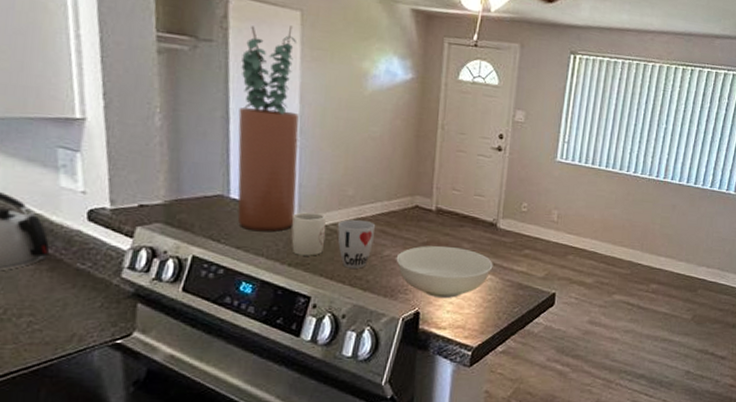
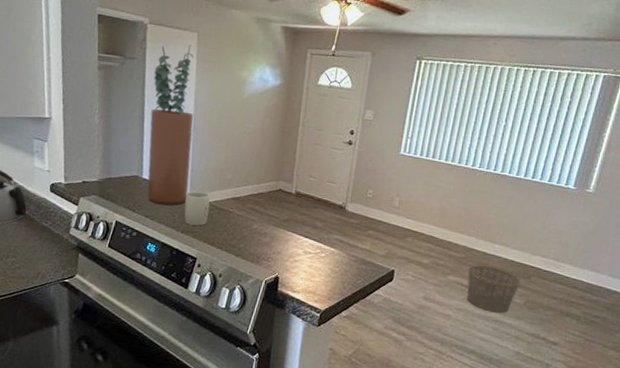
cup: present [337,219,376,269] -> none [218,198,248,238]
bowl: present [396,245,493,298] -> none [262,222,341,267]
basket: none [633,281,688,331] -> present [467,265,521,313]

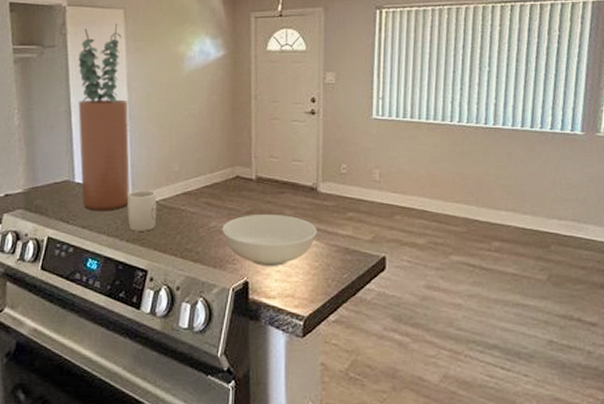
bowl: none [262,222,341,267] -> present [222,213,317,266]
basket: present [467,265,521,313] -> none [473,239,539,295]

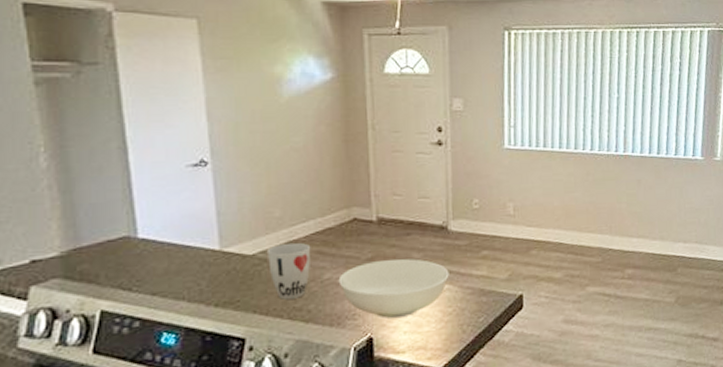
vase: present [78,23,130,211] -> none [134,36,216,273]
mug: present [127,191,157,231] -> none [214,242,255,293]
cup: none [166,193,201,241] -> present [266,242,311,300]

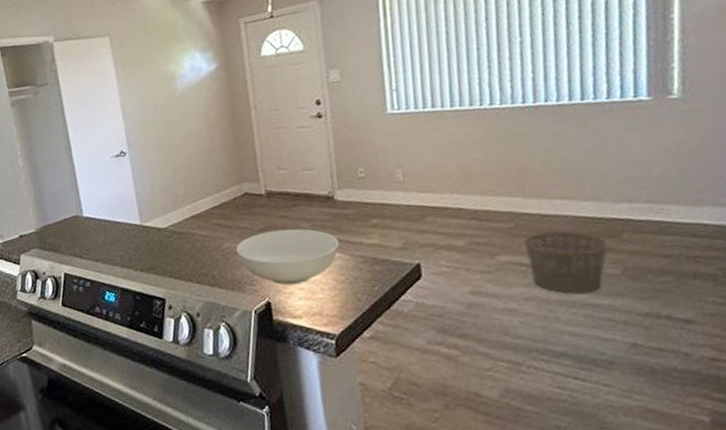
cup: present [266,242,311,300] -> none [175,216,212,266]
basket: none [608,266,667,321] -> present [523,231,608,295]

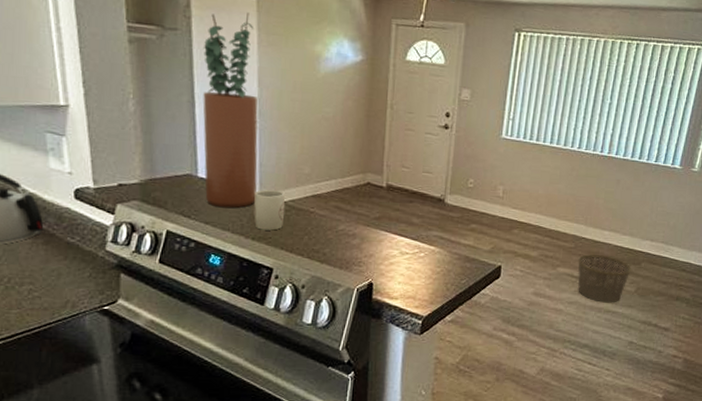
vase: none [71,51,138,244] -> present [203,12,258,208]
mug: none [136,217,168,260] -> present [254,190,286,231]
bowl: present [236,228,339,285] -> none [350,220,441,270]

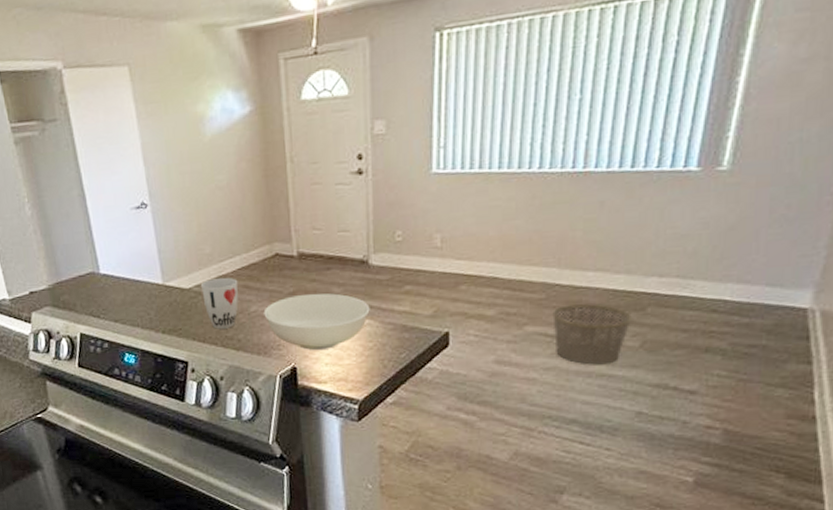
vase: present [203,12,258,208] -> none [84,84,160,303]
mug: present [254,190,286,231] -> none [158,277,192,322]
cup: none [295,196,331,242] -> present [200,277,239,329]
bowl: none [350,220,441,270] -> present [263,293,370,350]

